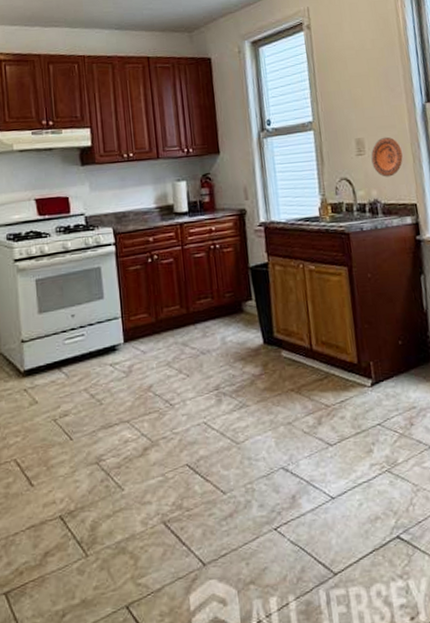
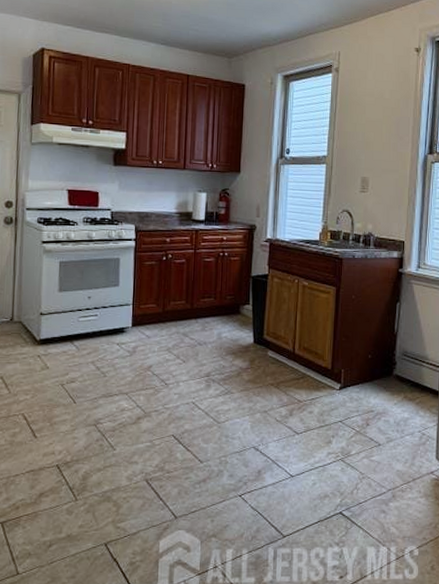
decorative plate: present [371,137,403,177] -> none [372,179,400,215]

